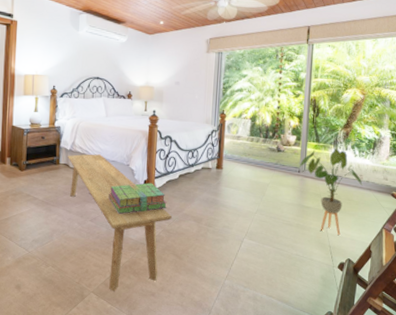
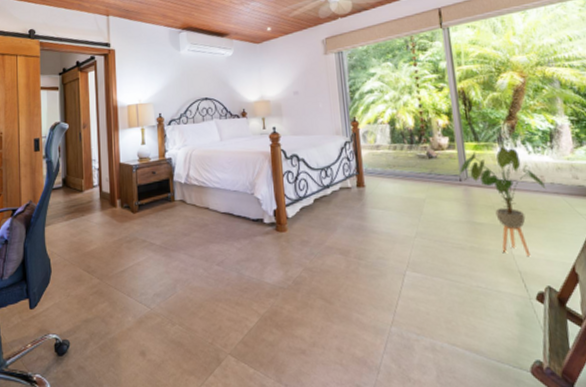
bench: present [68,154,172,291] -> none [183,185,313,351]
stack of books: present [108,183,167,215] -> none [234,212,305,255]

